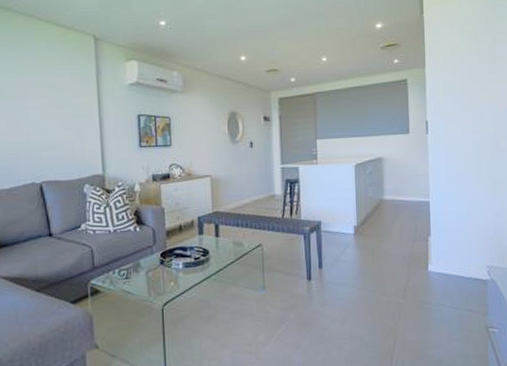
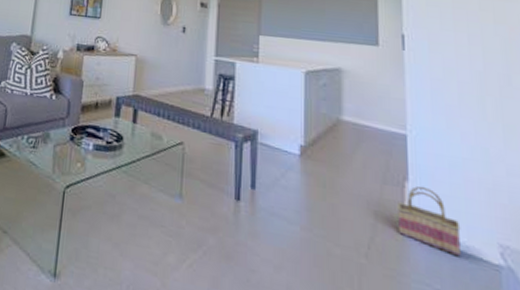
basket: none [423,237,464,281] -> present [396,186,461,258]

